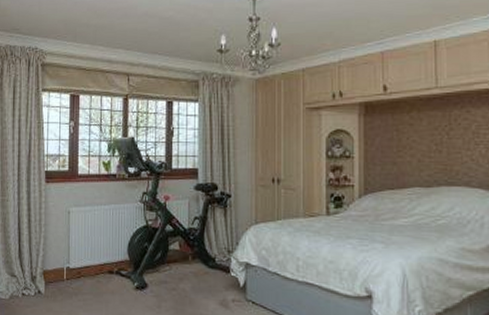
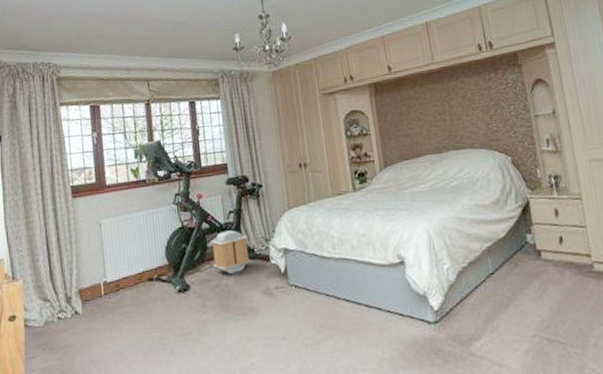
air purifier: none [173,236,210,279] -> present [211,230,251,274]

